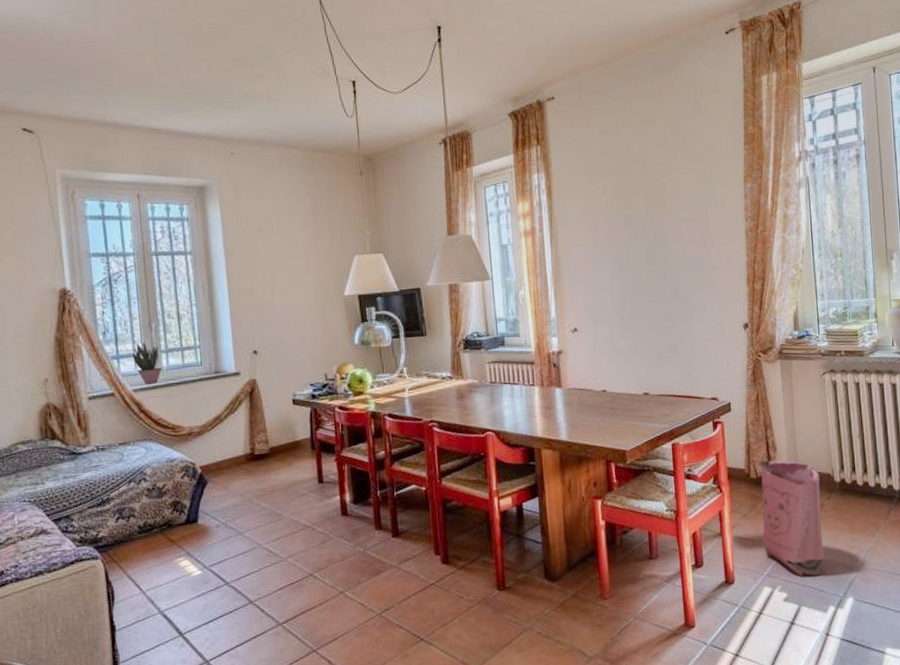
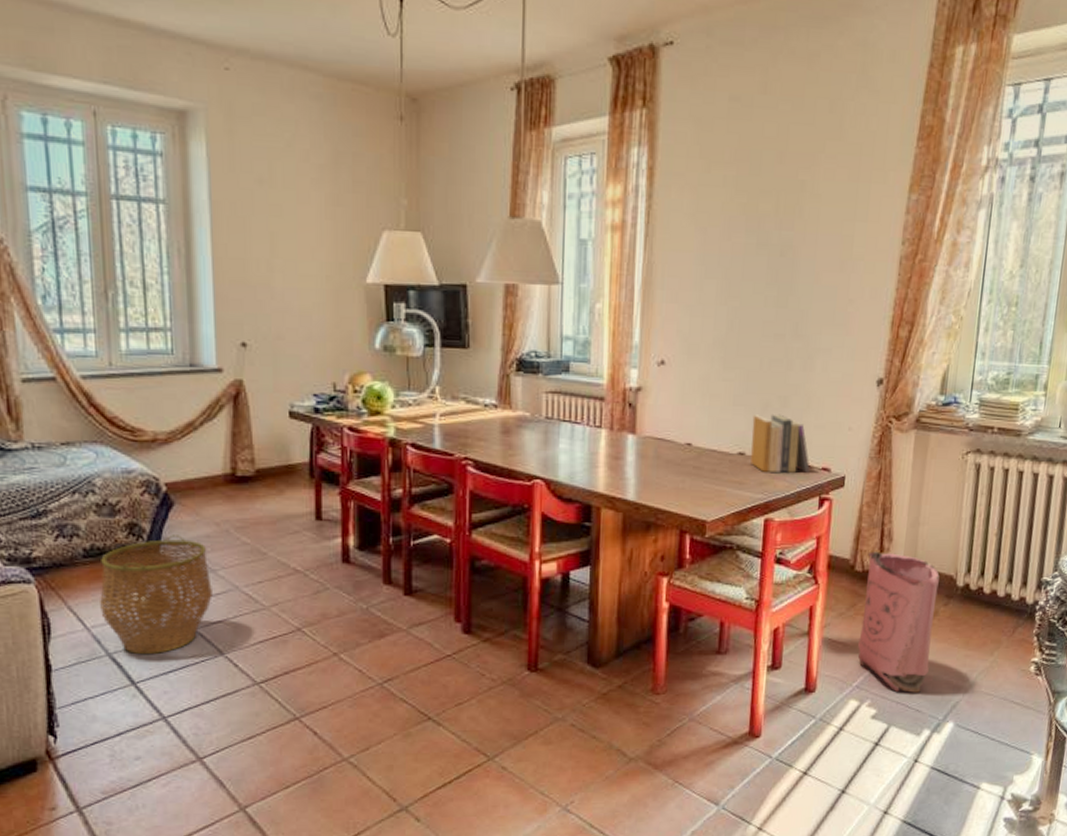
potted plant: present [132,342,162,385] -> none [80,315,120,372]
basket: none [152,507,241,610] -> present [100,535,212,655]
books: none [651,359,702,406] -> present [751,414,810,473]

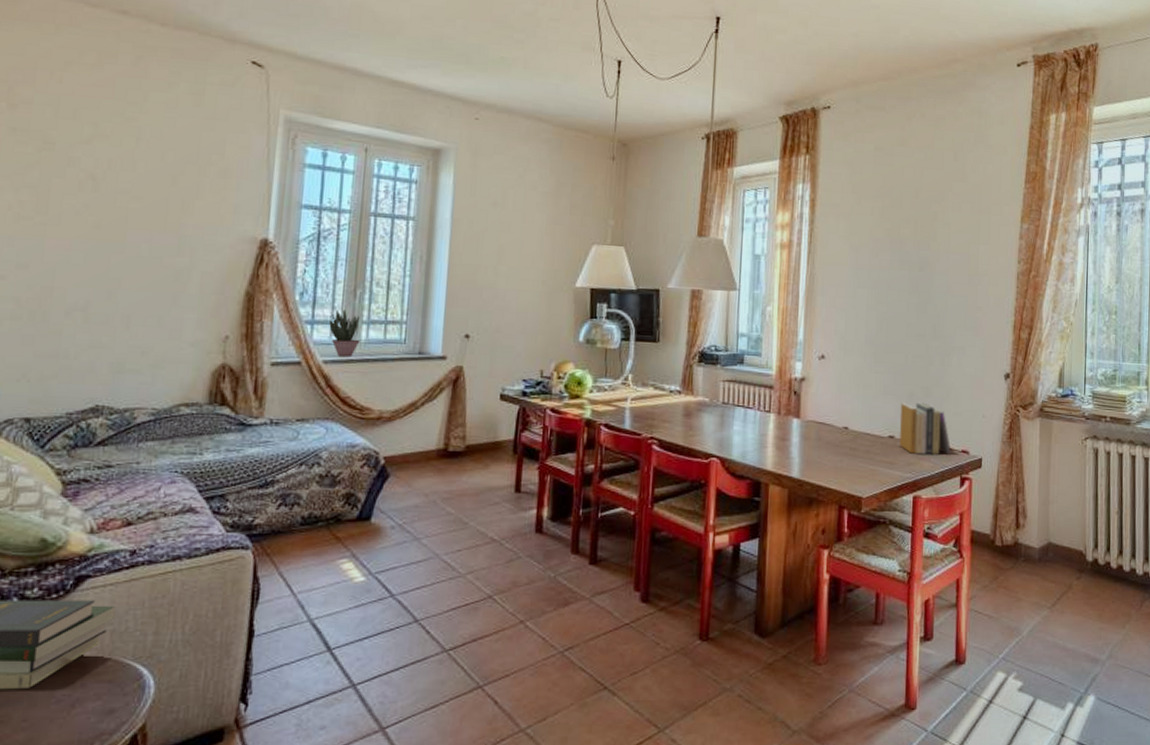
potted plant: none [80,315,120,372] -> present [329,309,361,358]
basket: present [100,535,212,655] -> none [308,505,415,621]
bag: present [858,551,940,693] -> none [1002,527,1071,665]

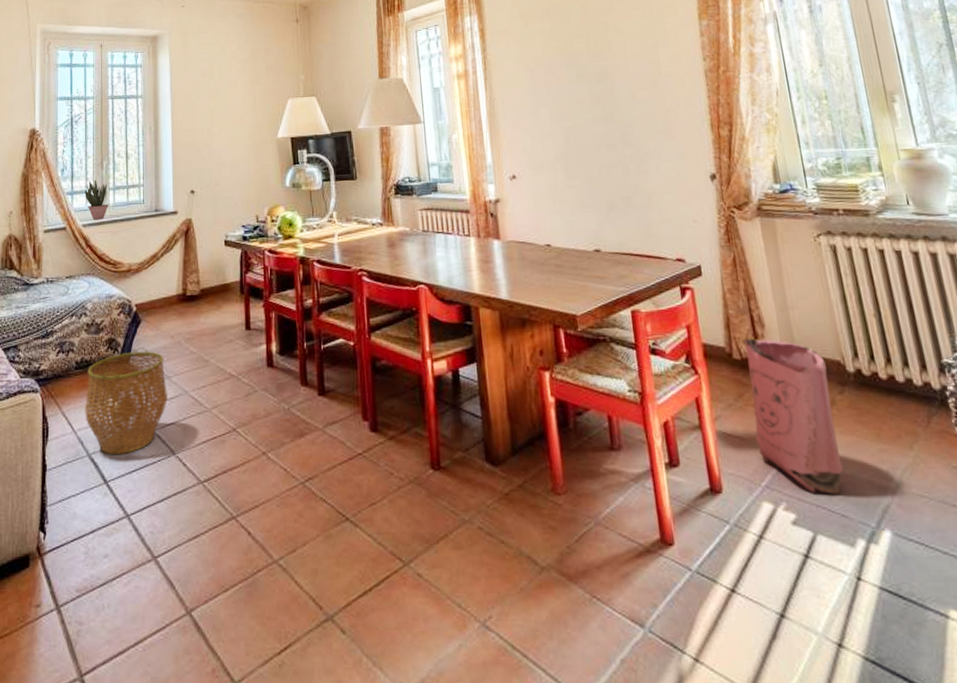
basket: none [308,505,415,621] -> present [85,347,167,455]
books: present [899,402,951,455] -> none [601,212,665,266]
bag: none [1002,527,1071,665] -> present [742,338,844,494]

